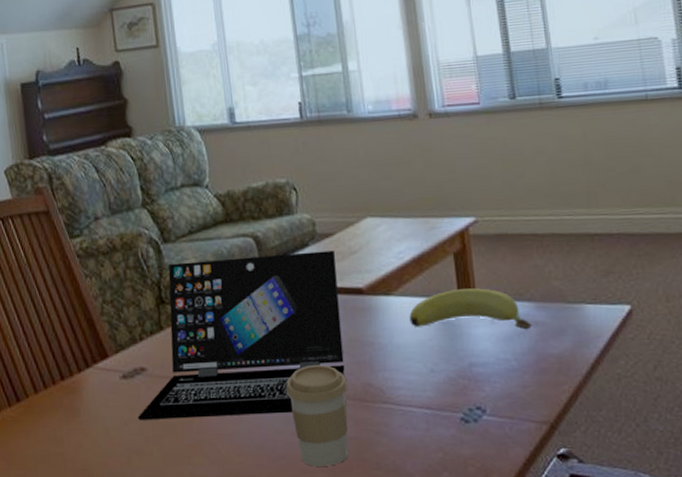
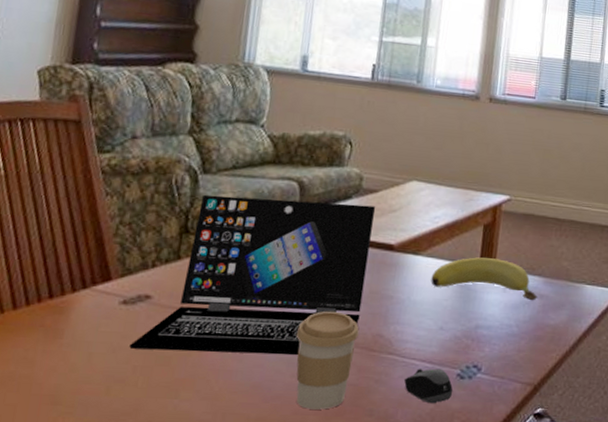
computer mouse: none [406,414,461,452] -> present [404,368,453,404]

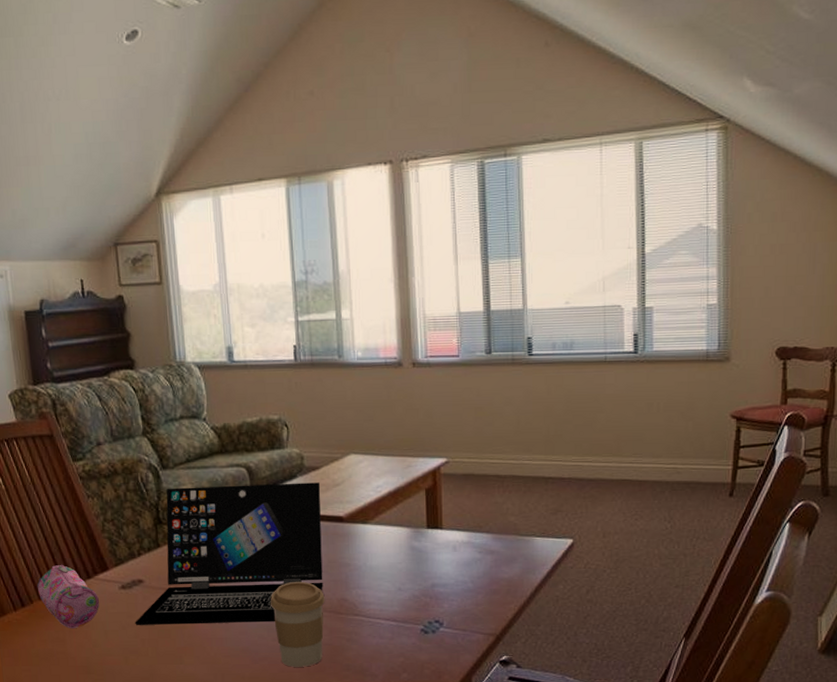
pencil case: none [14,269,91,348] -> present [37,564,99,629]
computer mouse: present [404,368,453,404] -> none [373,625,420,657]
banana: present [431,257,537,301] -> none [383,520,488,557]

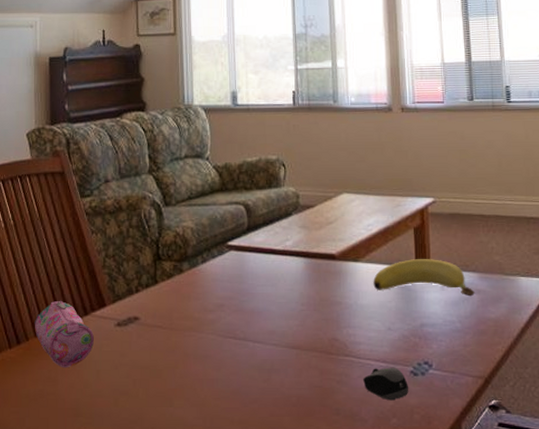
laptop: present [135,482,323,625] -> none [128,220,315,365]
coffee cup: present [270,581,325,667] -> none [262,319,316,411]
computer mouse: none [373,625,420,657] -> present [363,367,409,401]
banana: none [383,520,488,557] -> present [373,259,475,297]

